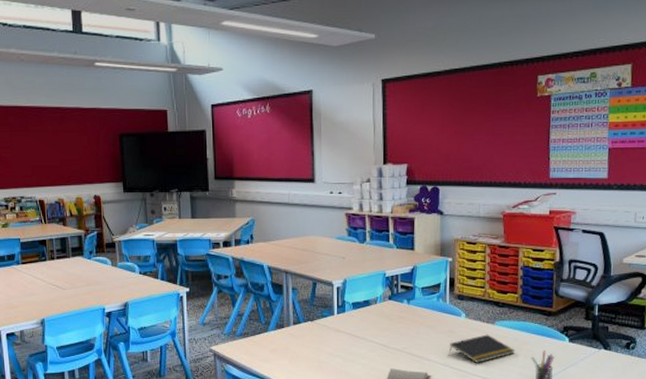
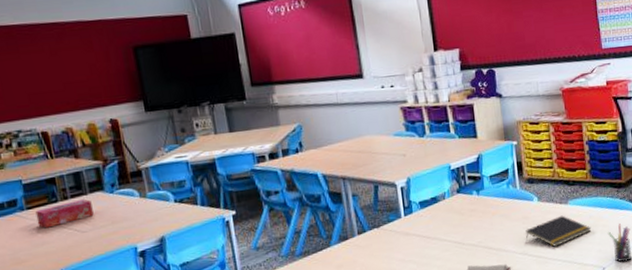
tissue box: none [28,261,73,282] -> present [35,199,94,228]

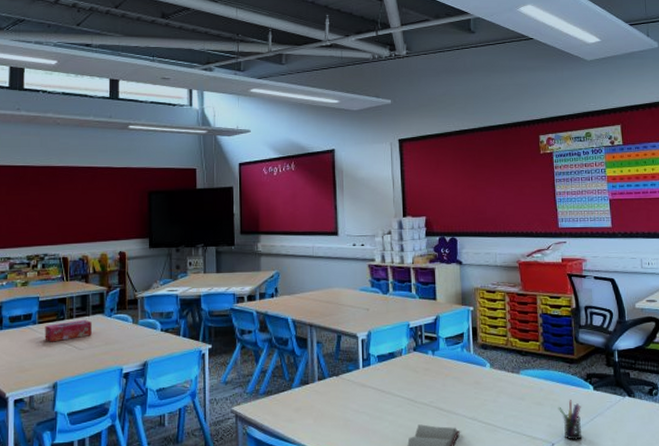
notepad: present [526,215,592,247] -> none [477,384,542,415]

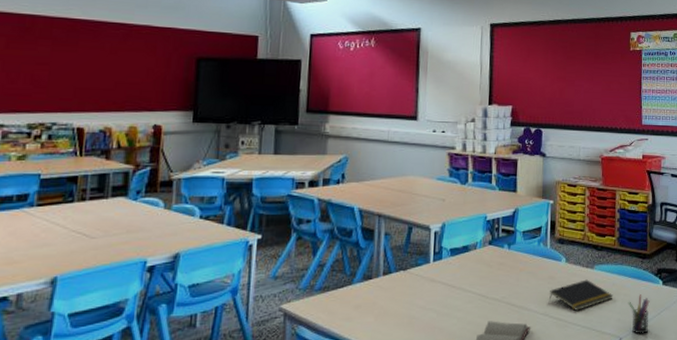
tissue box: present [44,319,92,342] -> none [44,202,111,229]
notepad: none [477,384,542,415] -> present [549,279,613,311]

